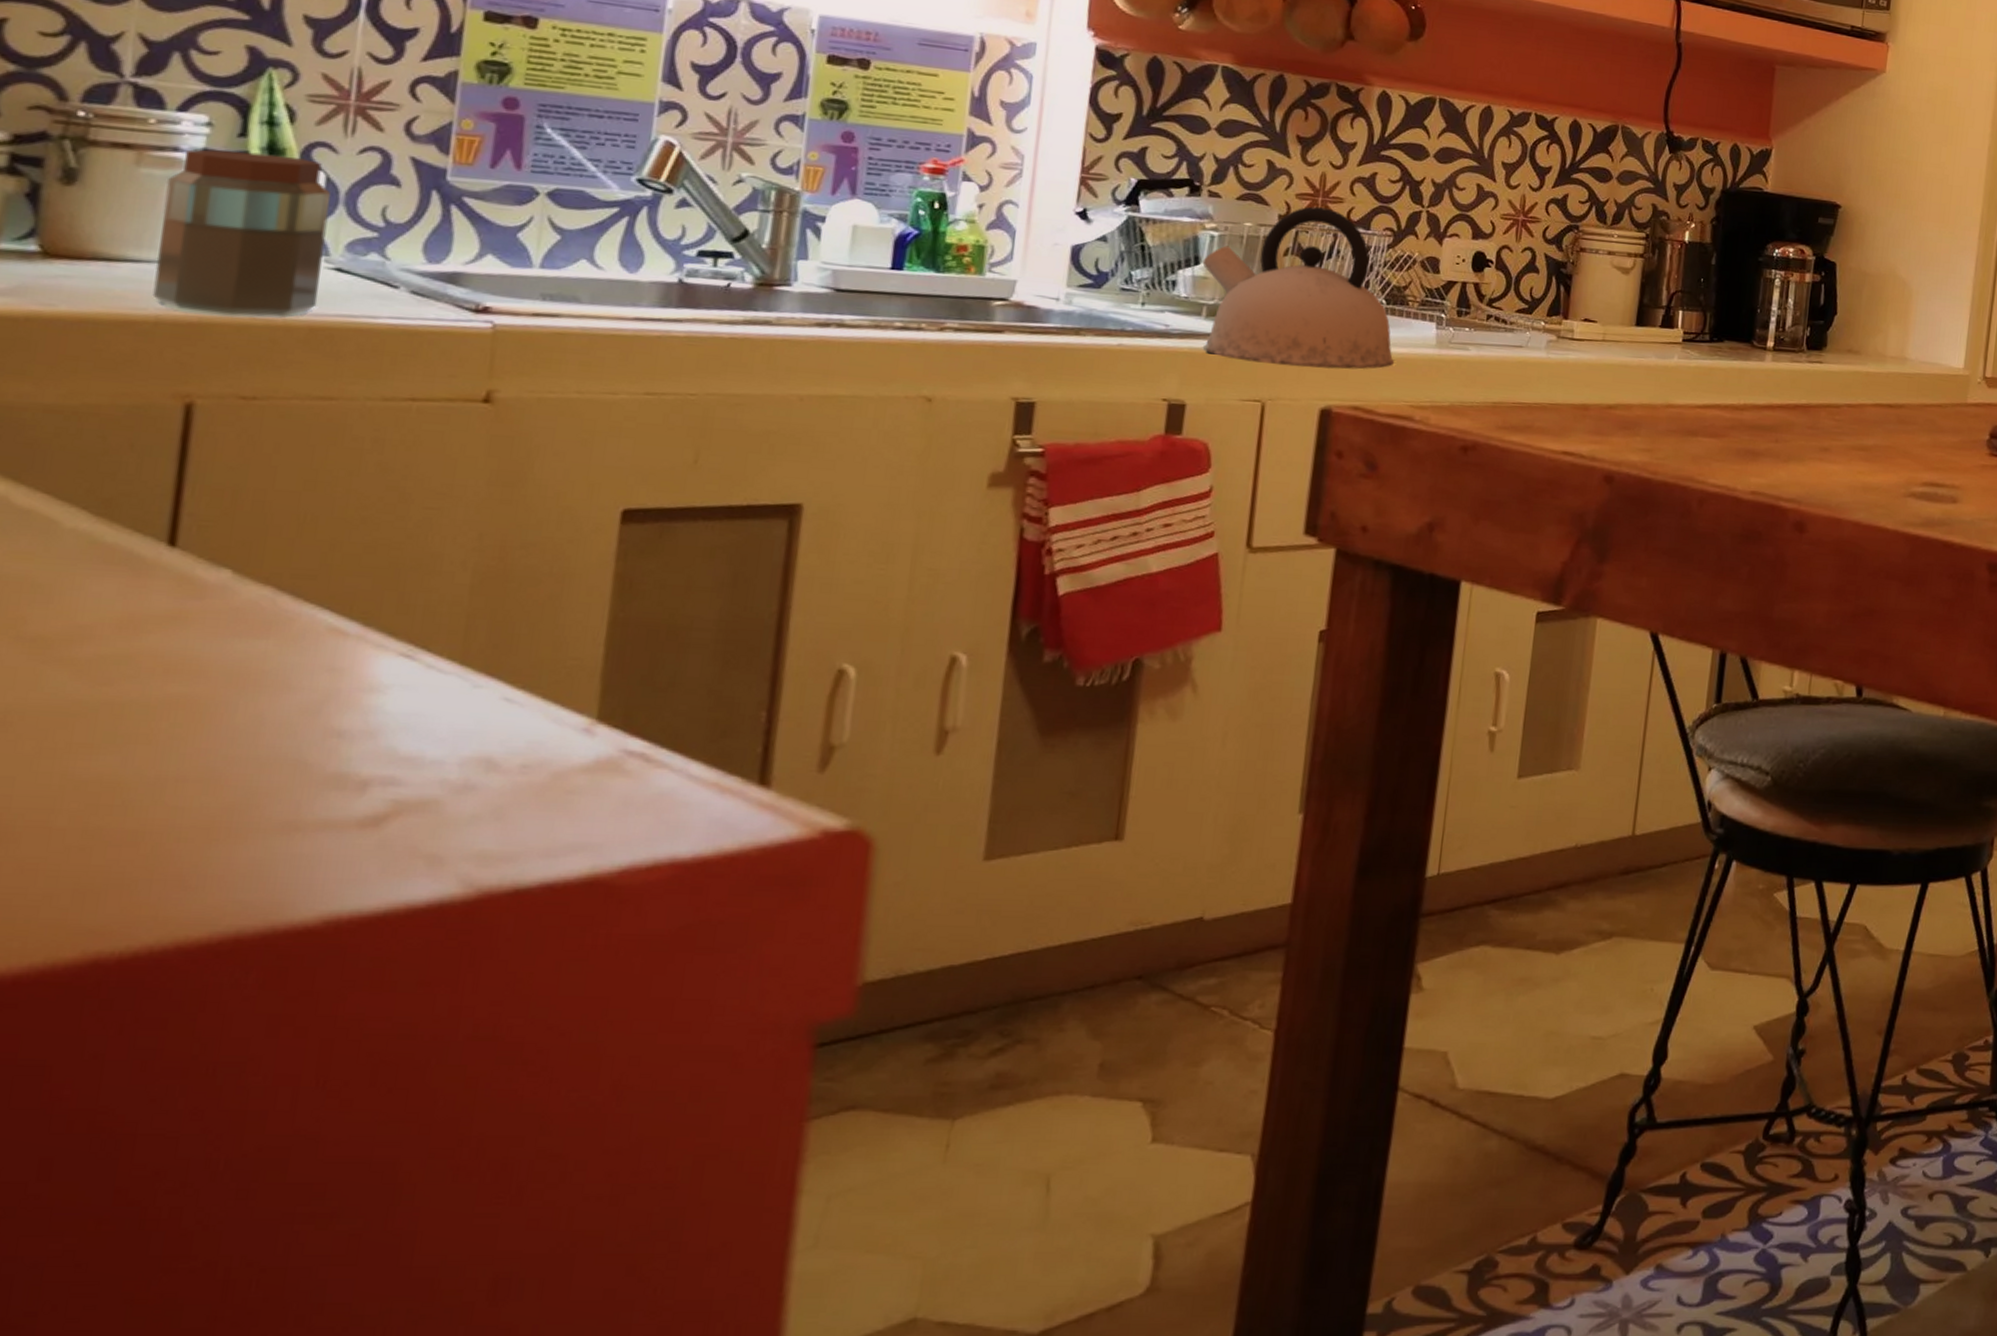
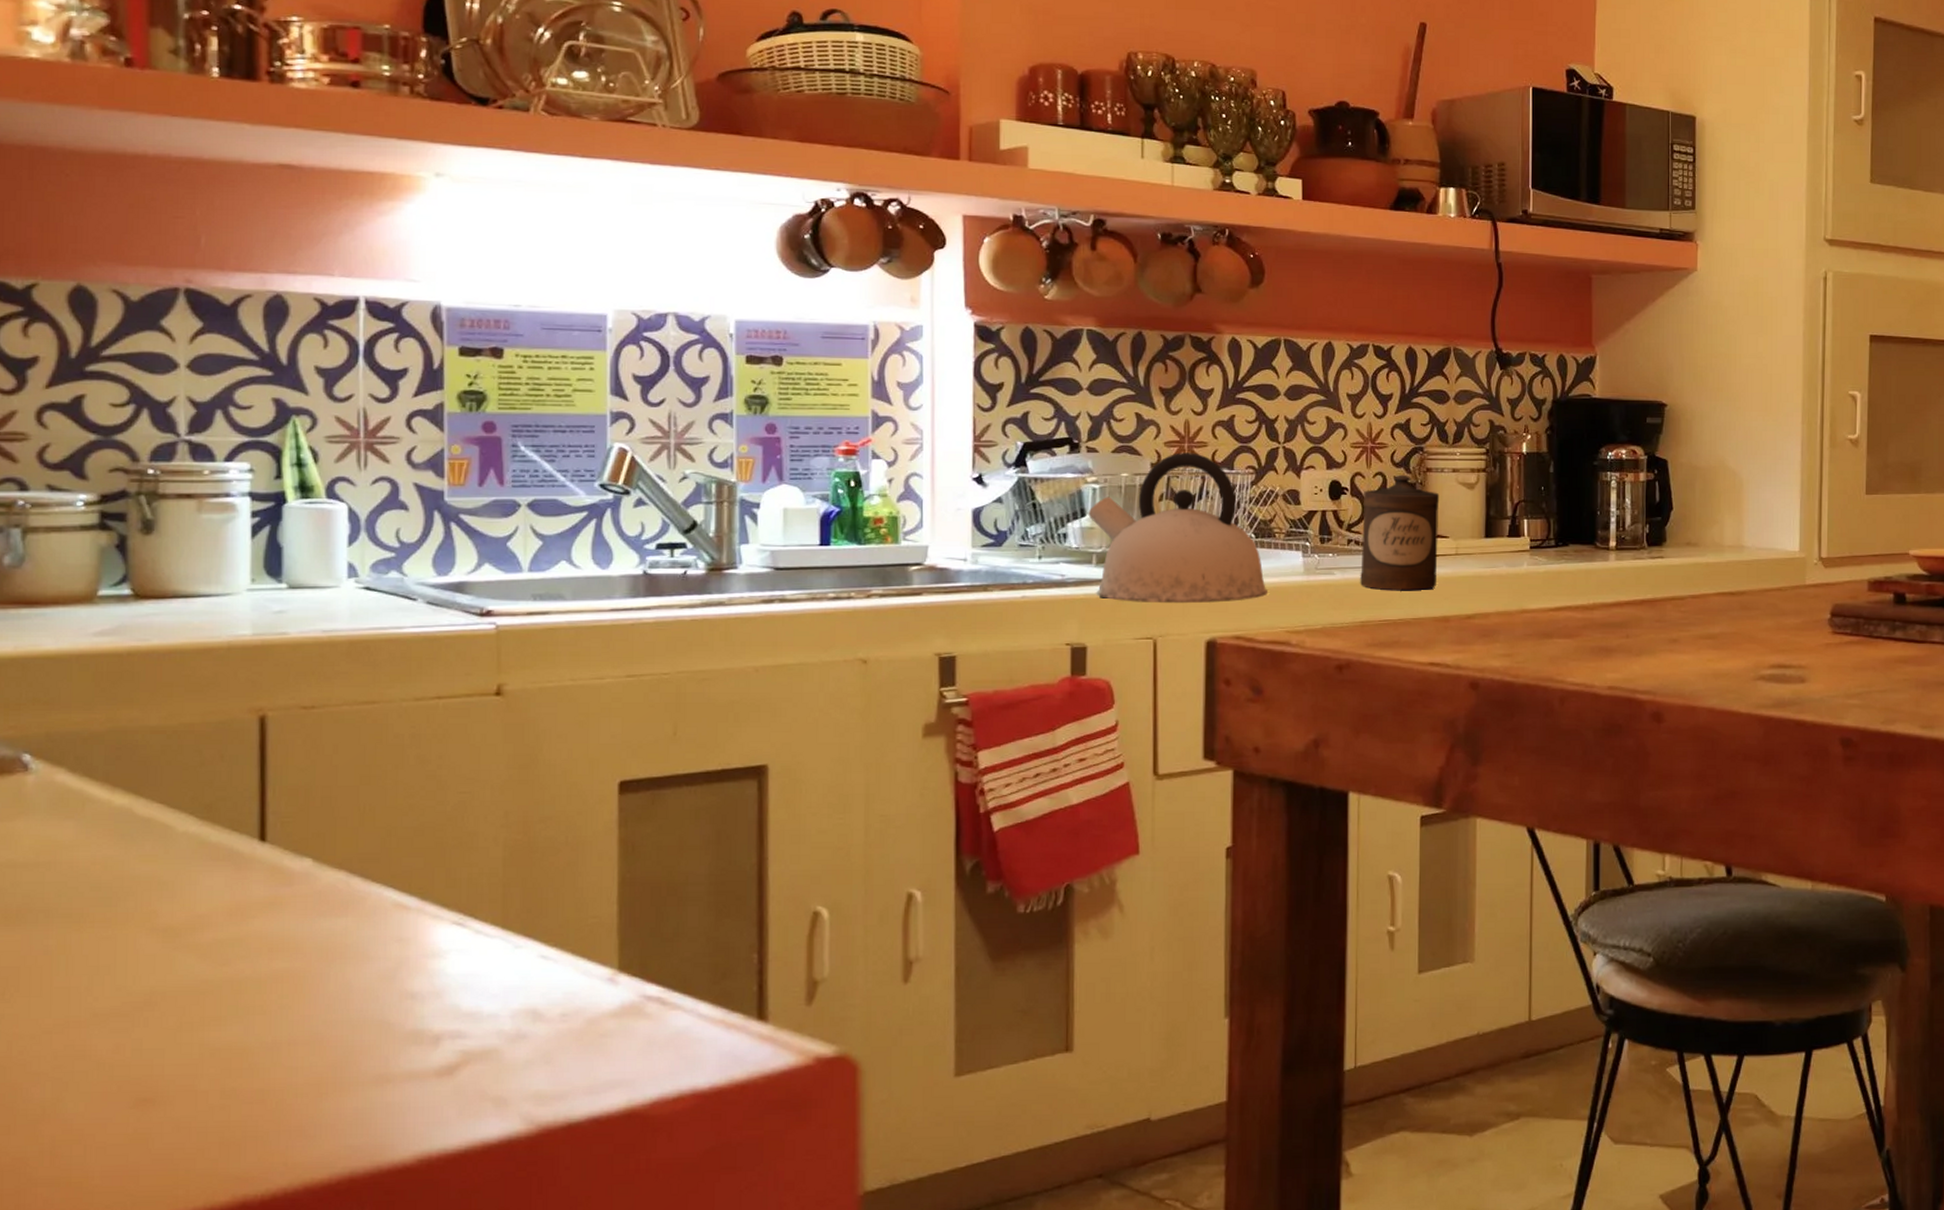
peanut butter: present [152,149,332,319] -> none [223,492,355,639]
canister: none [1496,252,1592,375] -> present [1360,474,1440,590]

